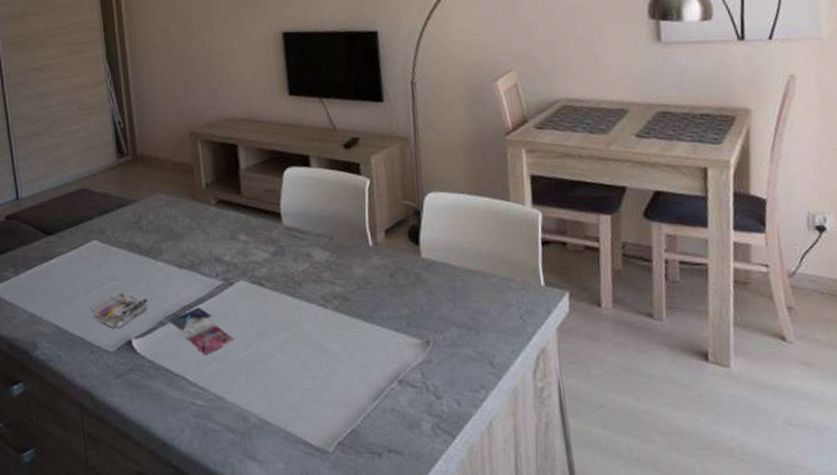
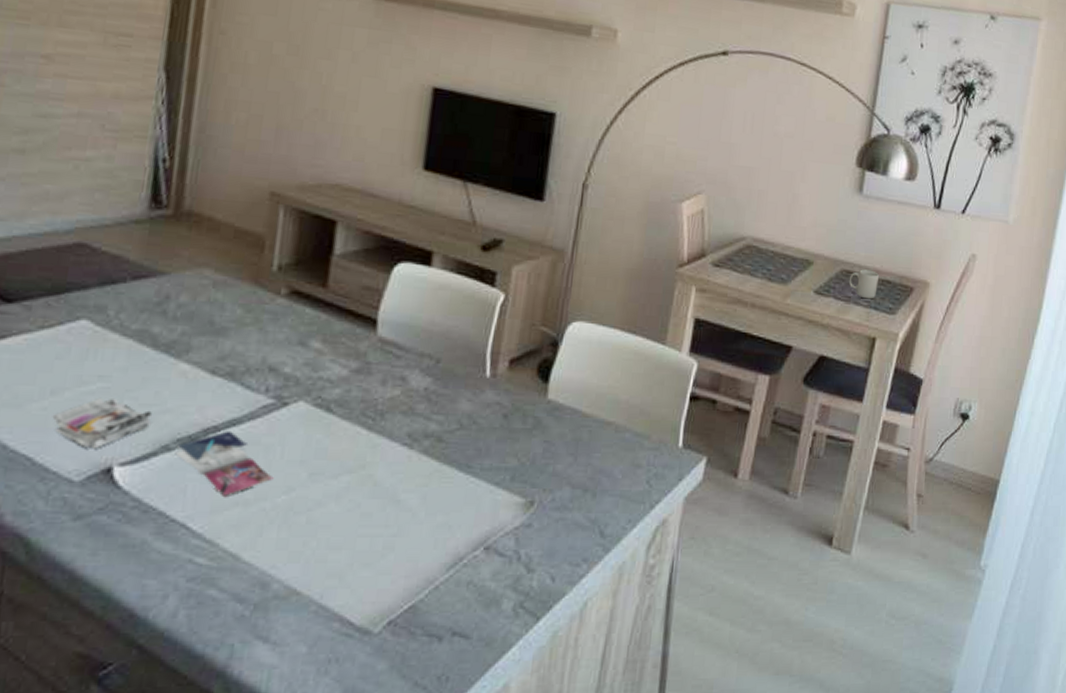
cup: none [666,107,698,135] -> present [848,269,880,300]

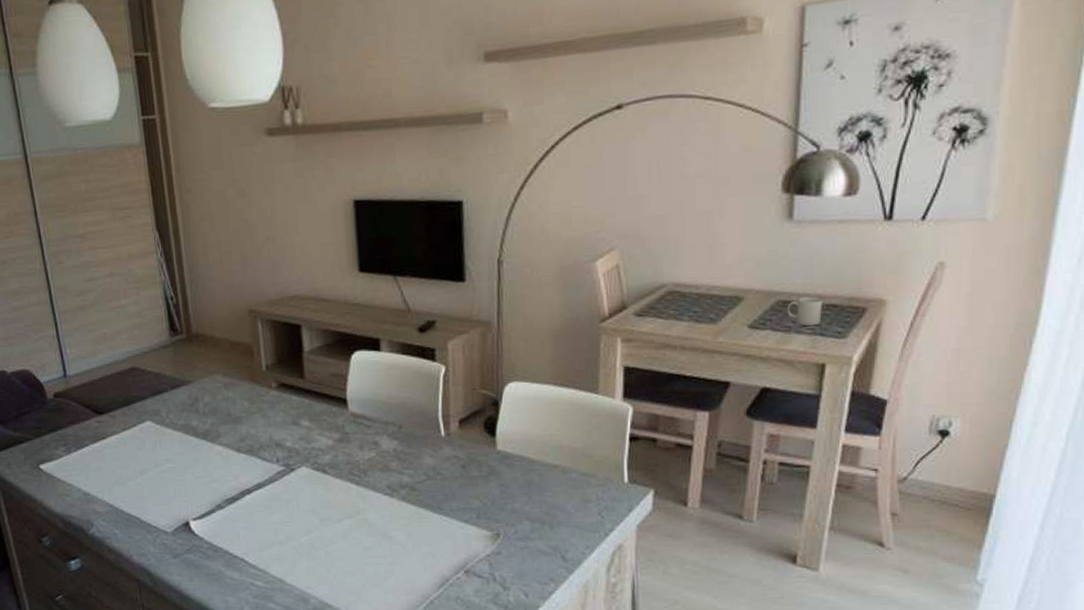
magazine: present [52,397,274,496] -> none [144,474,296,539]

